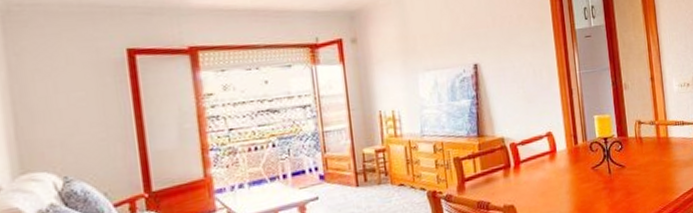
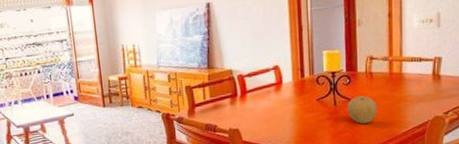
fruit: none [621,161,650,192] -> present [347,95,377,124]

